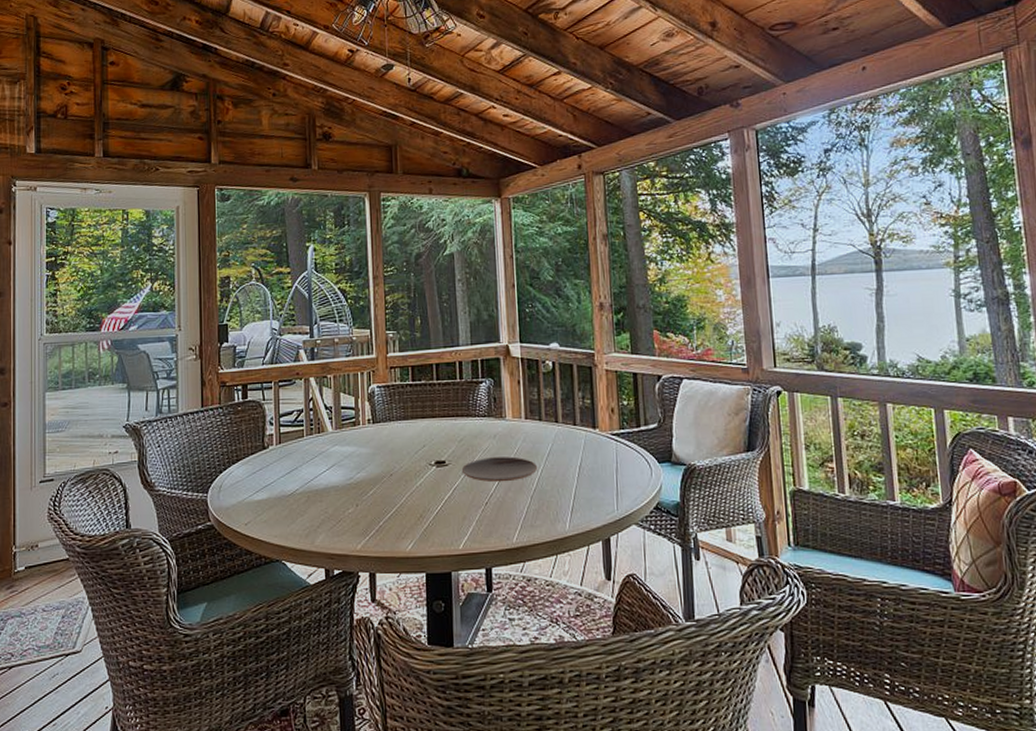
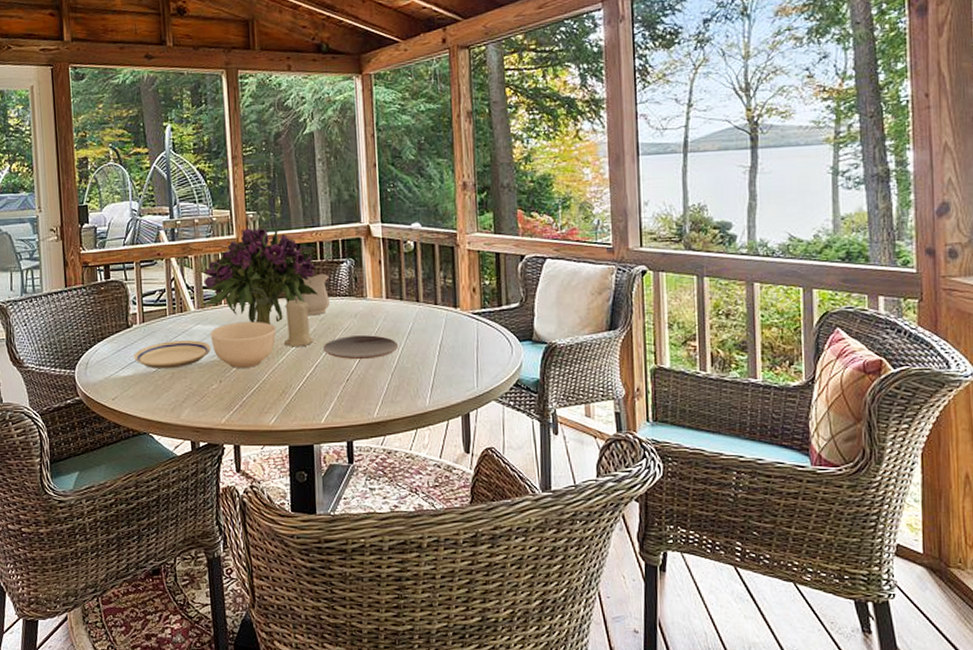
plate: none [269,462,348,493] -> present [134,340,211,369]
bouquet: none [339,345,457,447] -> present [201,225,318,326]
bowl: none [347,442,414,491] -> present [210,321,276,368]
candle: none [421,418,453,469] -> present [283,297,314,347]
pitcher: none [433,393,469,437] -> present [294,273,330,316]

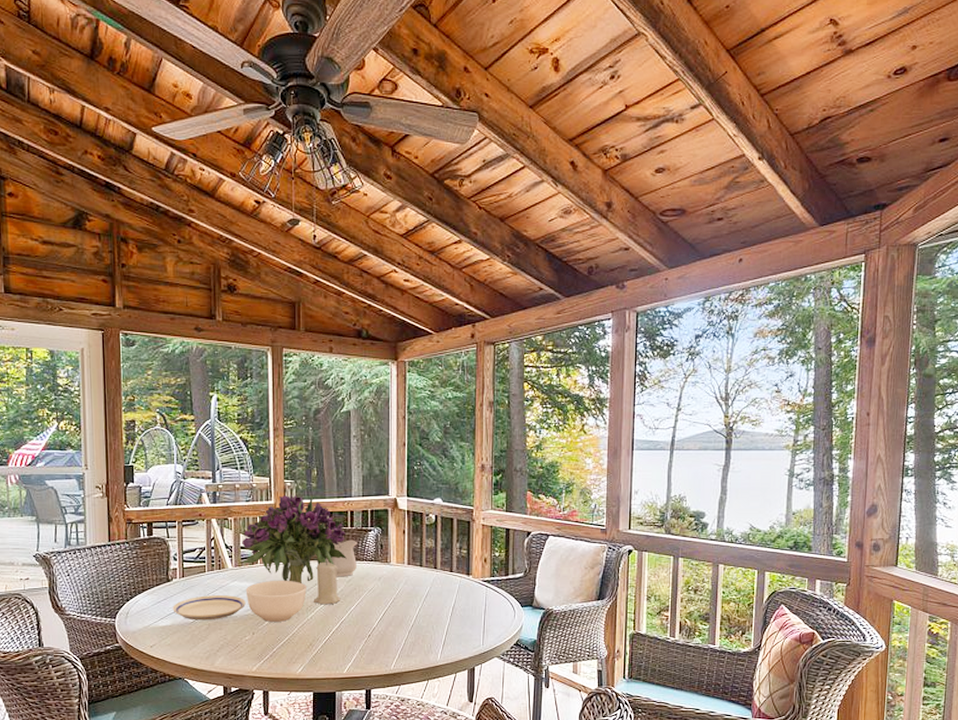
plate: present [322,335,399,360] -> none [348,597,417,618]

